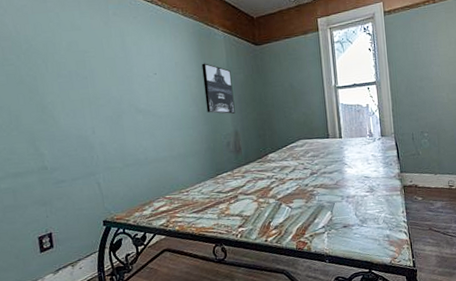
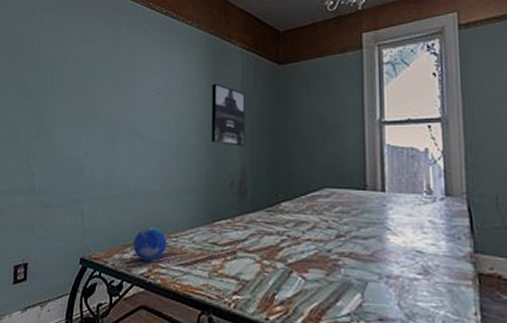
decorative orb: none [150,186,180,214] -> present [133,228,167,261]

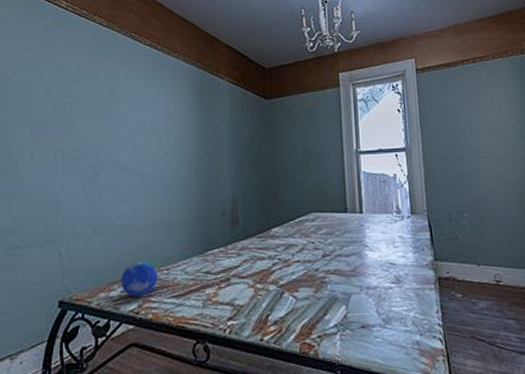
wall art: present [211,83,245,146] -> none [200,116,235,177]

